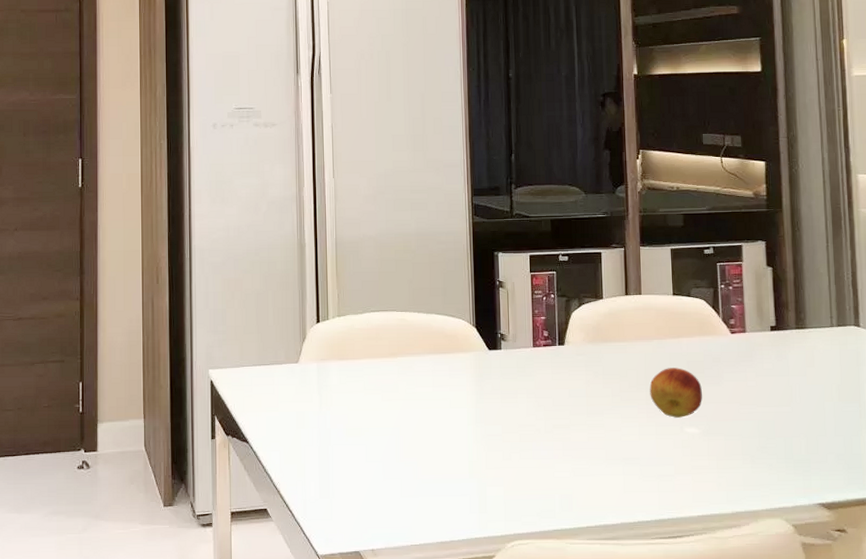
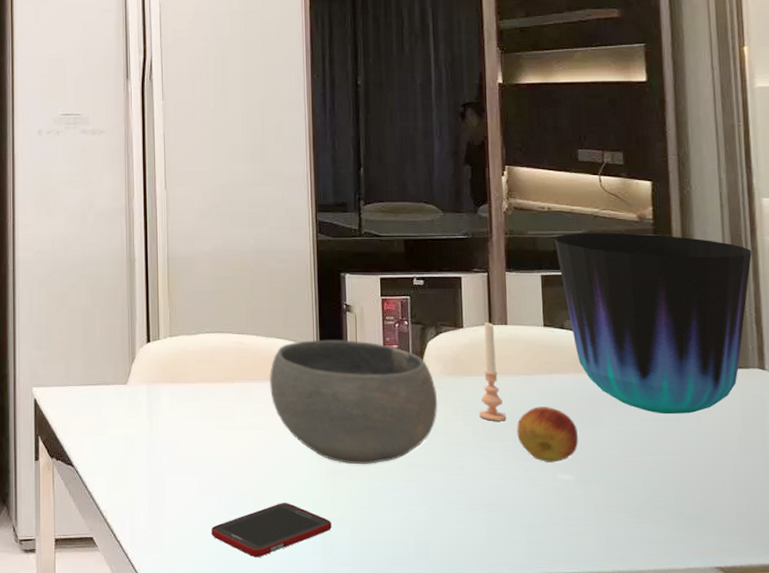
cell phone: none [377,466,486,519] -> present [211,502,332,558]
bowl: none [430,313,581,427] -> present [270,339,438,464]
candle: none [616,293,641,383] -> present [478,322,507,421]
vase: none [682,208,849,370] -> present [554,233,752,415]

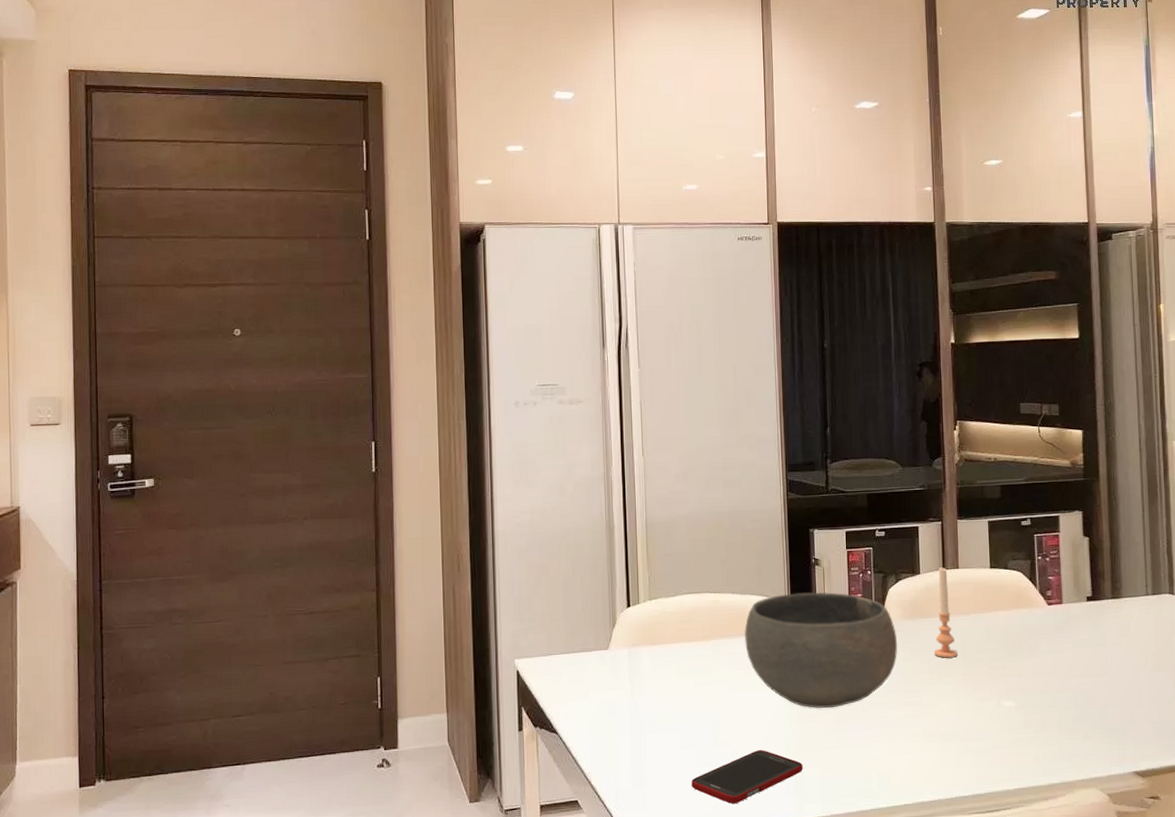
fruit: present [517,407,578,462] -> none [967,641,1019,692]
vase: present [554,233,752,415] -> none [999,478,1165,640]

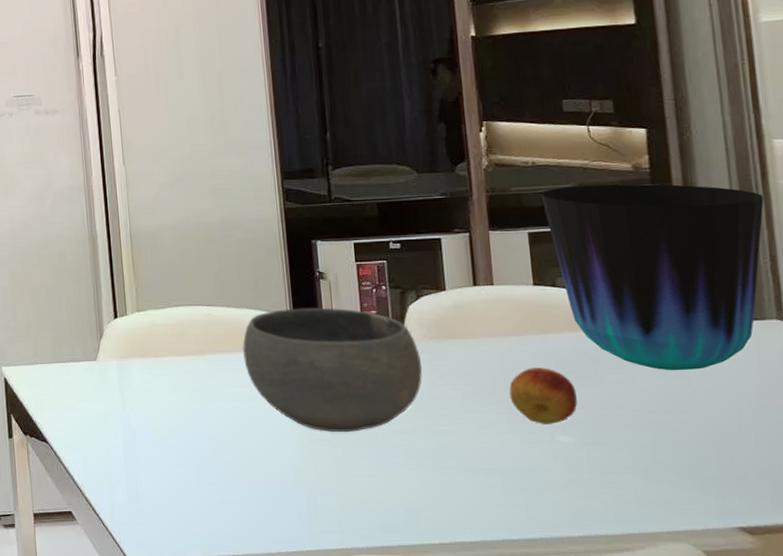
cell phone: present [691,749,803,804] -> none [191,472,316,528]
candle: present [933,567,958,658] -> none [467,283,498,384]
fruit: none [967,641,1019,692] -> present [509,368,577,424]
vase: none [999,478,1165,640] -> present [540,184,764,371]

